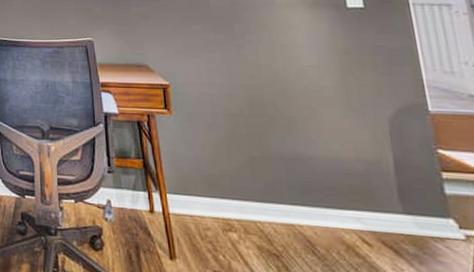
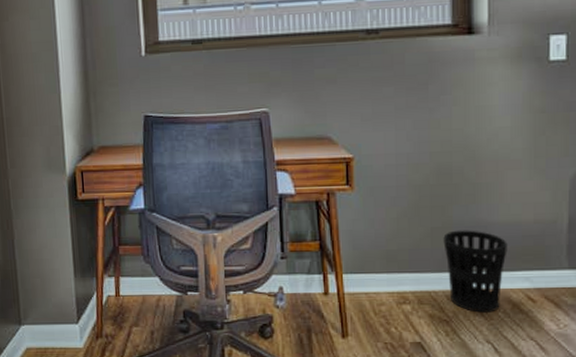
wastebasket: none [263,161,333,252] -> present [443,230,507,313]

